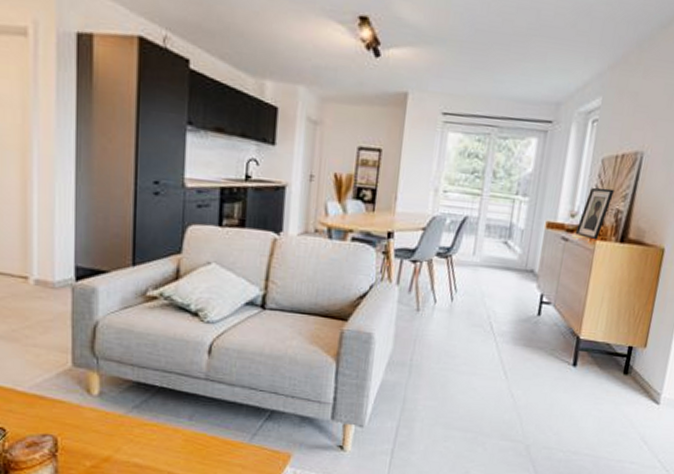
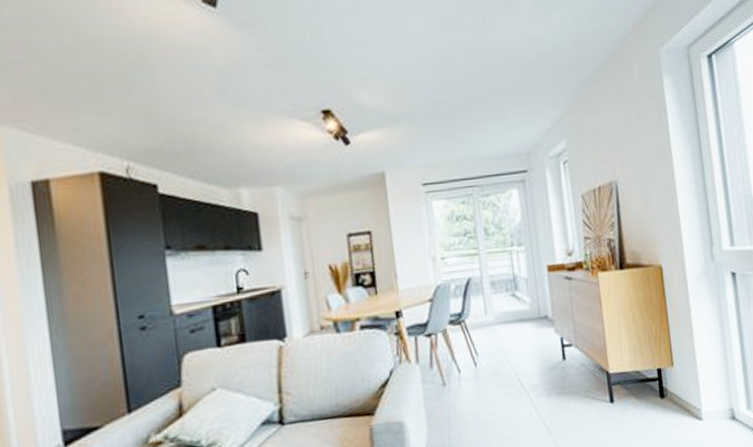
picture frame: present [575,187,614,240] -> none [576,221,602,273]

